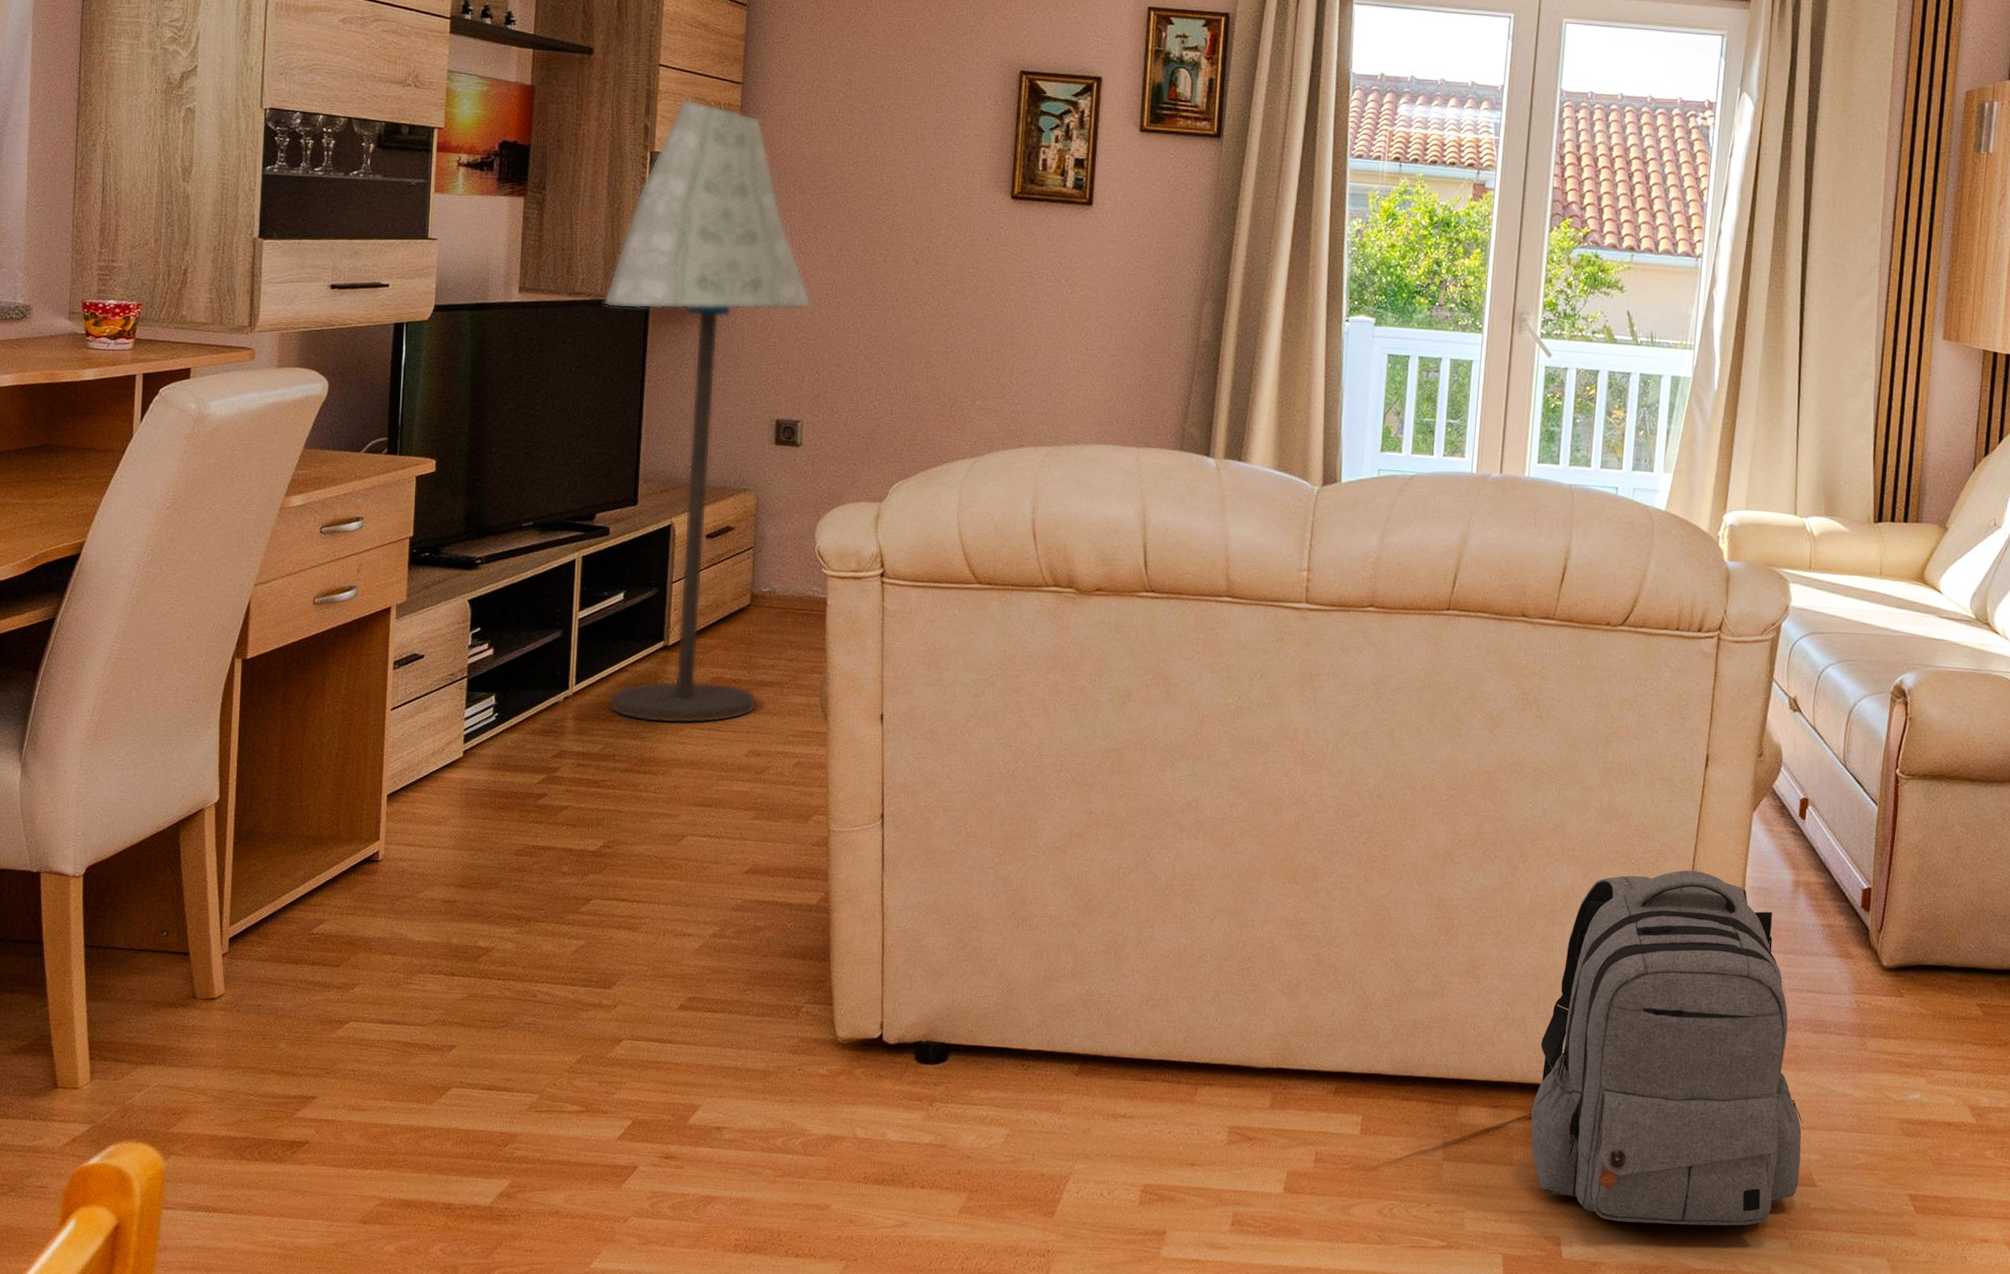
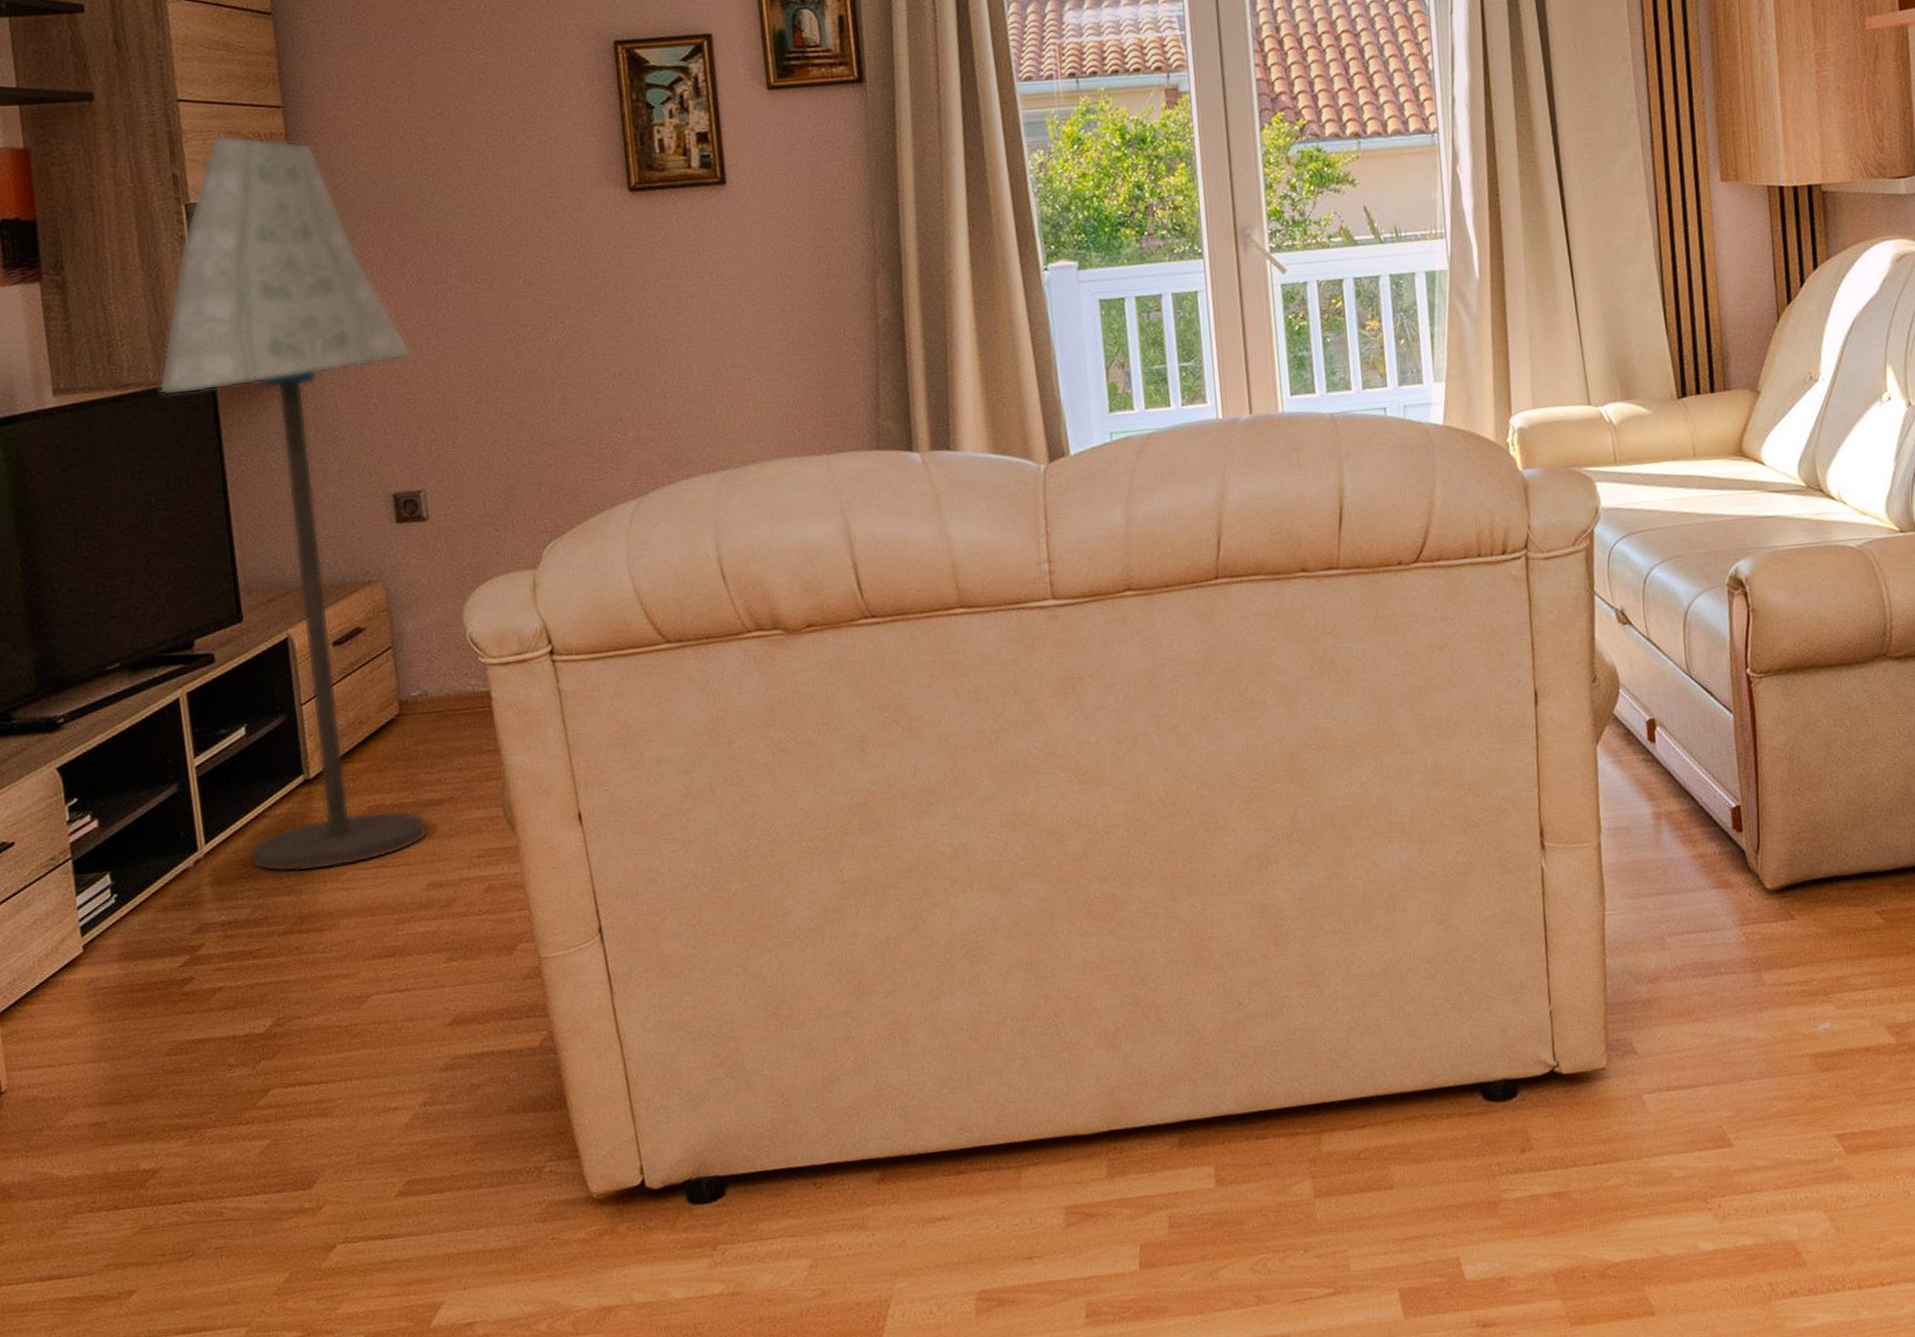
backpack: present [1531,870,1802,1226] -> none [1402,821,1714,1228]

